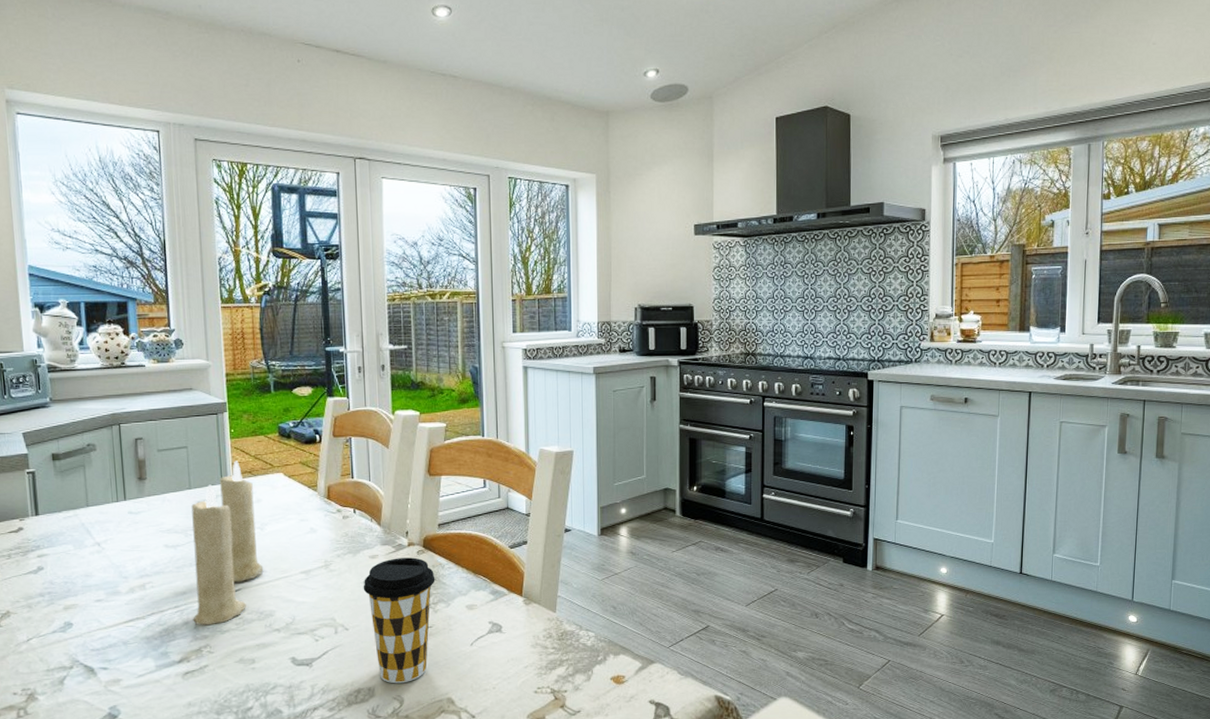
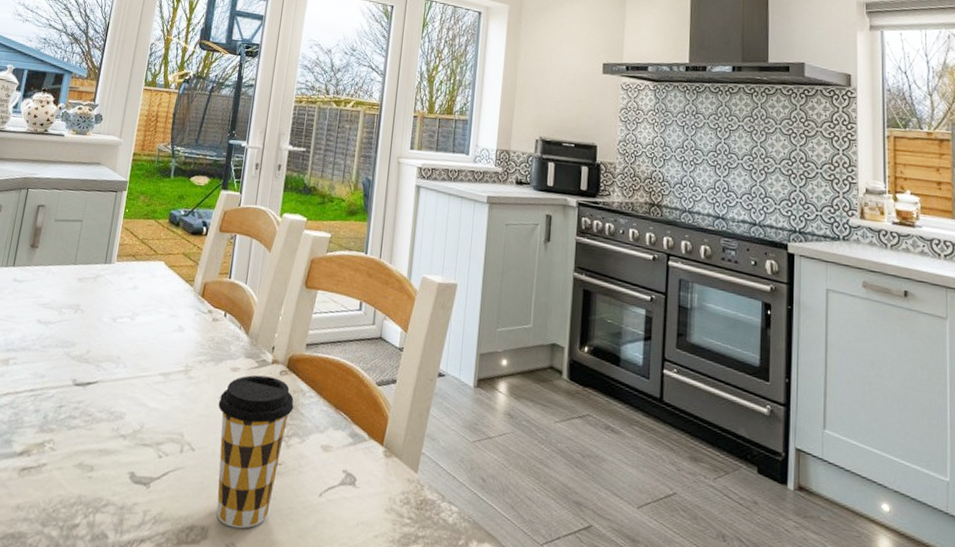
candle: present [191,461,264,626] -> none [44,242,134,418]

